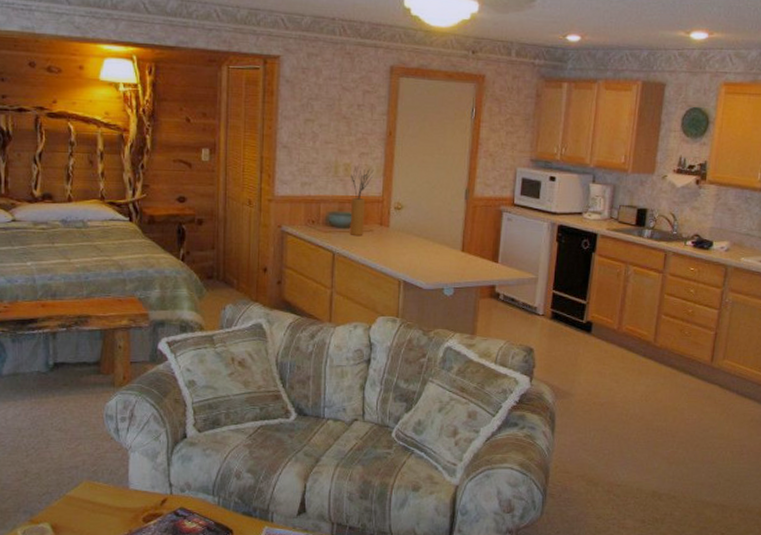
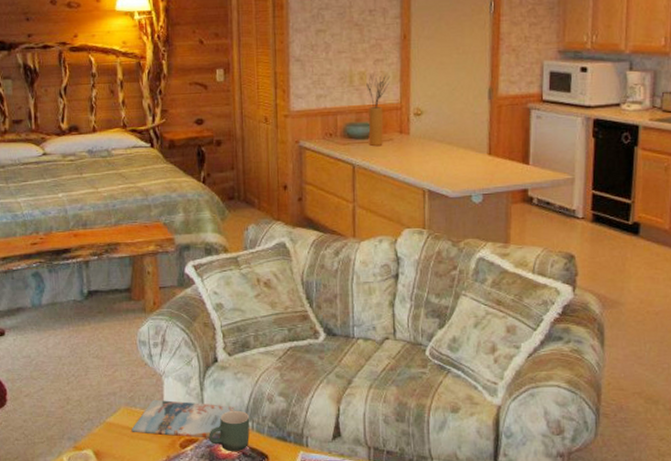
magazine: none [93,473,201,514] -> present [131,399,235,440]
mug: none [173,485,216,527] -> present [208,410,250,452]

